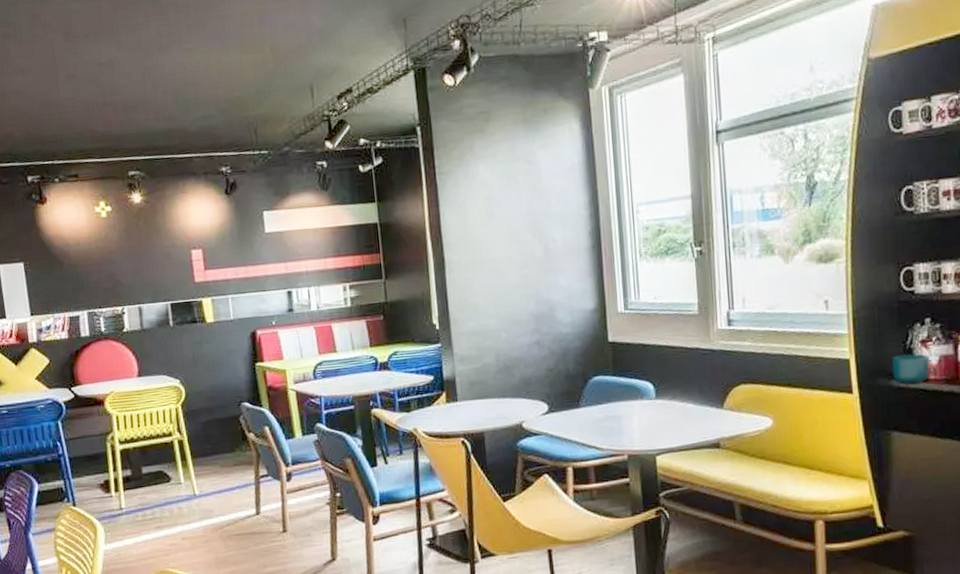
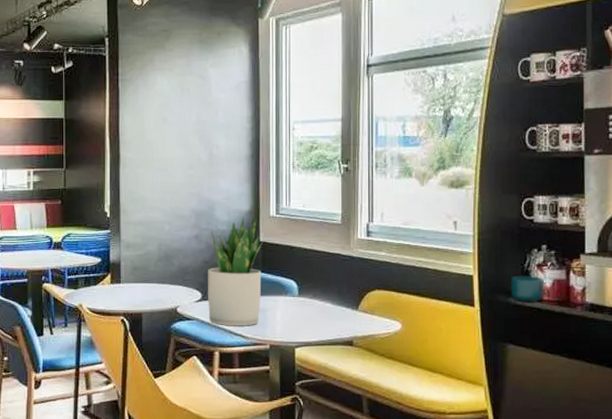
planter: none [553,316,615,439] -> present [208,217,264,326]

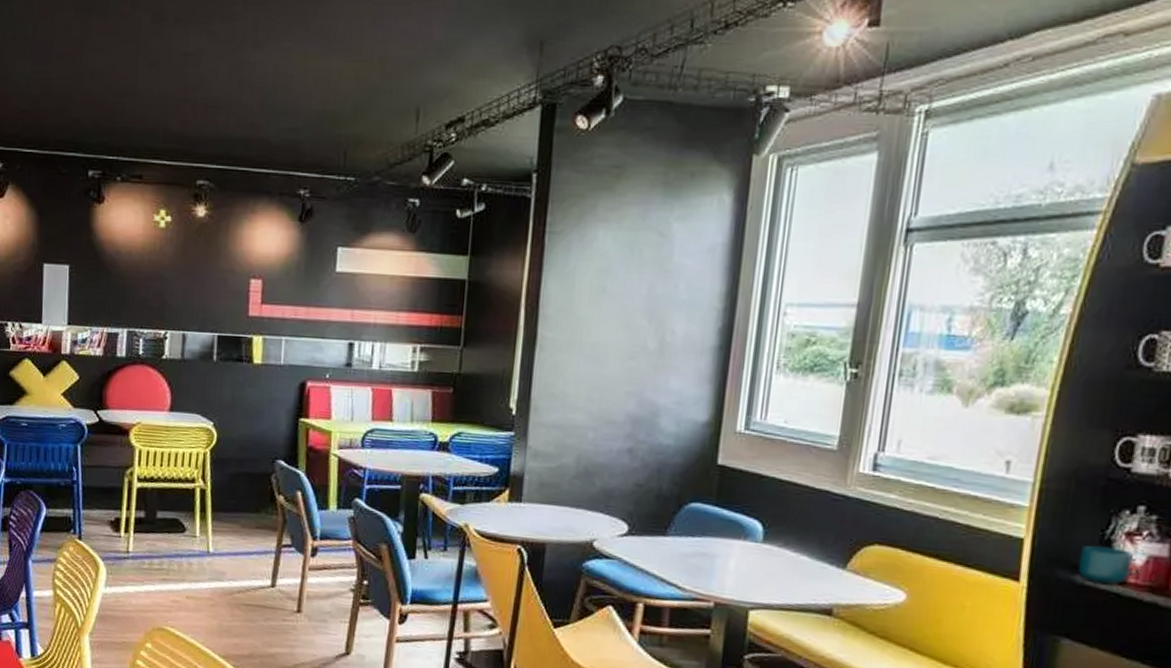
planter: present [208,217,264,326] -> none [635,429,723,575]

